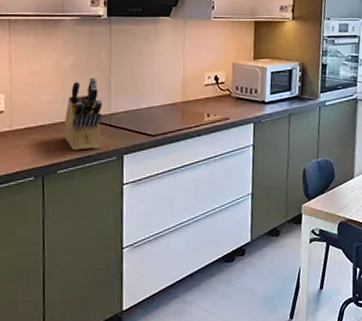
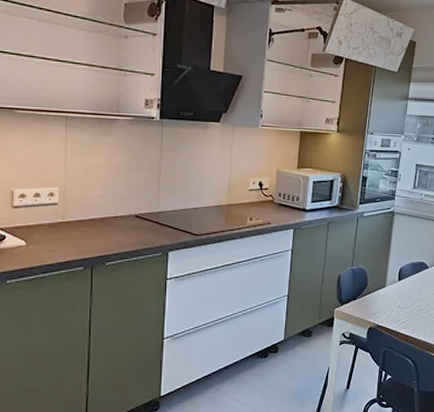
knife block: present [64,78,103,151] -> none [113,176,151,245]

